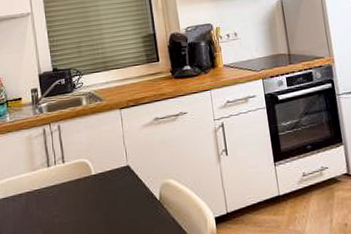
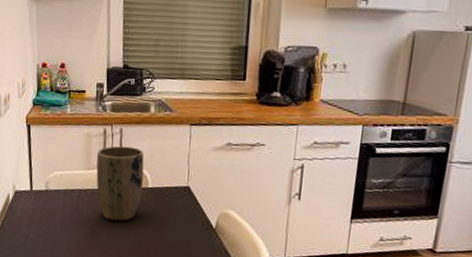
plant pot: none [40,140,87,216] -> present [96,146,144,222]

